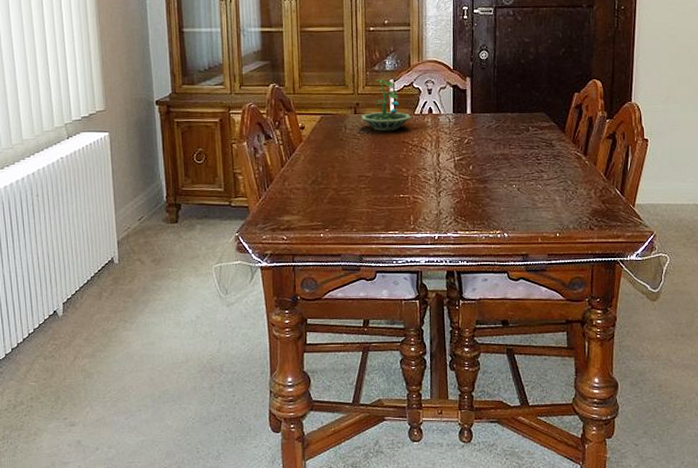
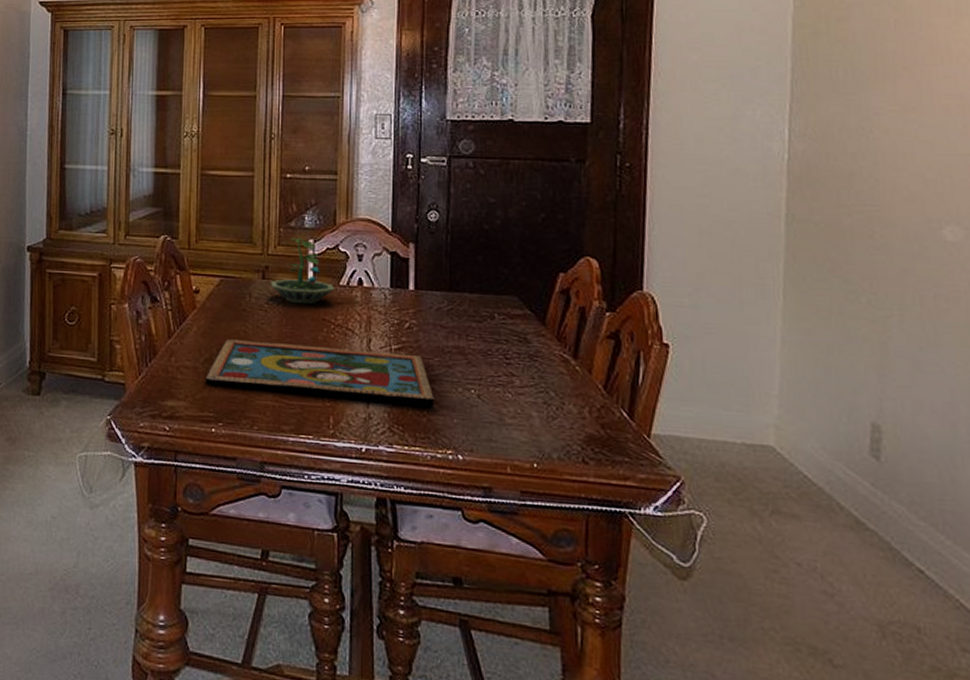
framed painting: none [313,162,487,201] -> present [205,339,435,407]

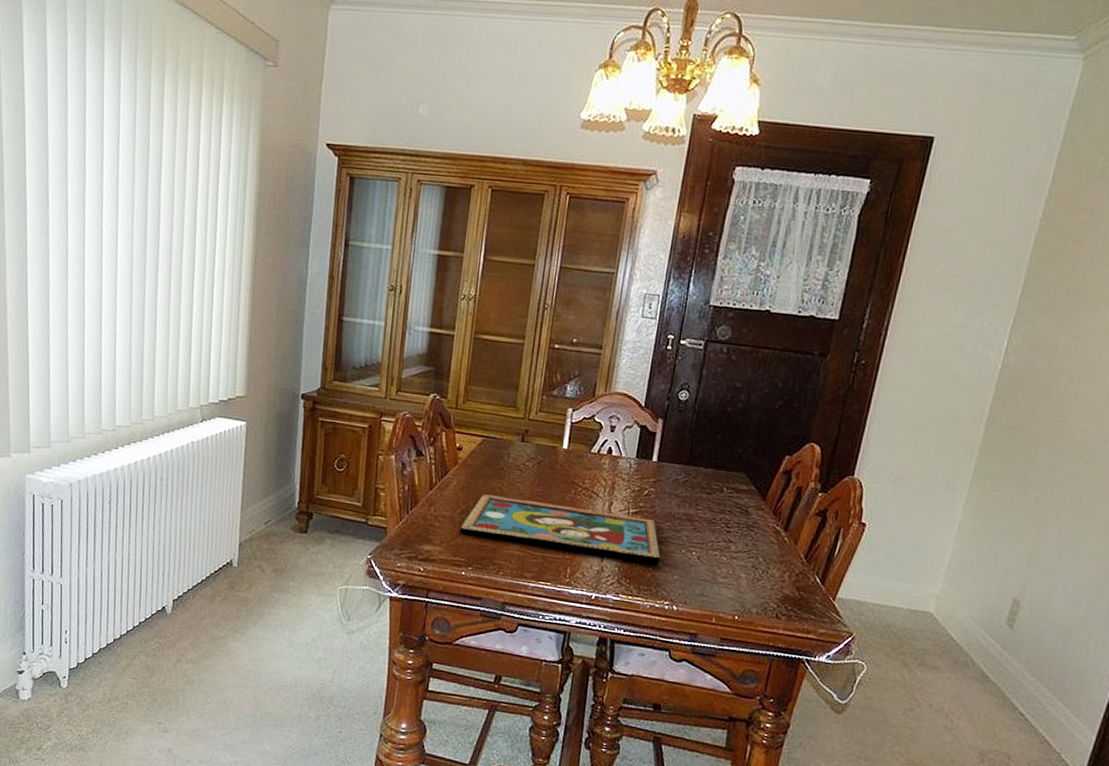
terrarium: present [271,238,335,305] -> none [528,406,586,468]

